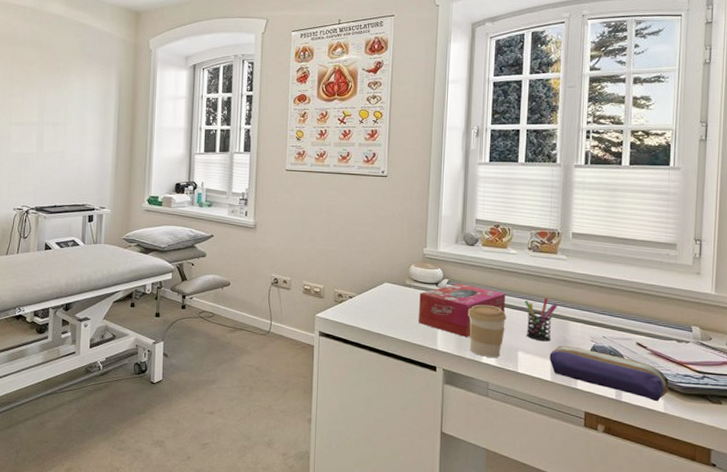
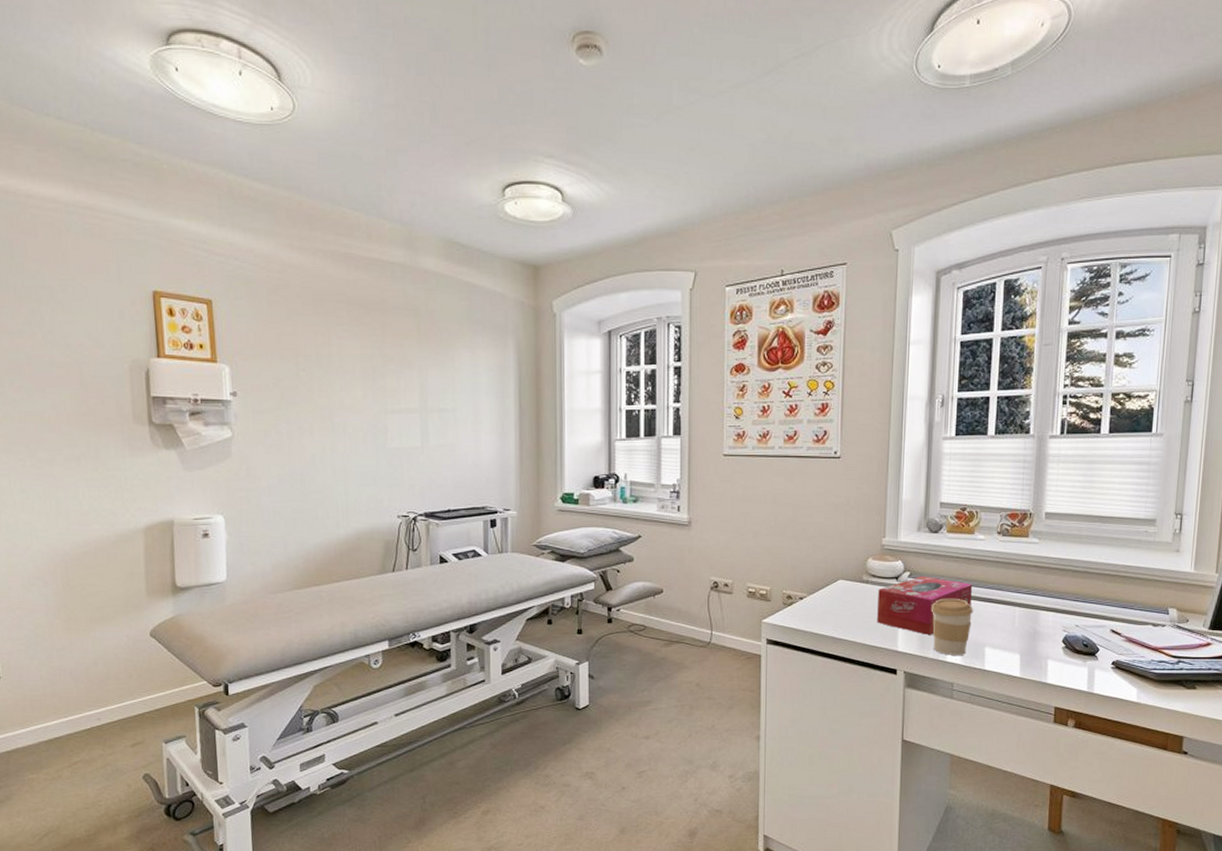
pen holder: present [525,297,557,342] -> none [993,586,1028,635]
pencil case: present [549,346,669,402] -> none [1018,638,1143,691]

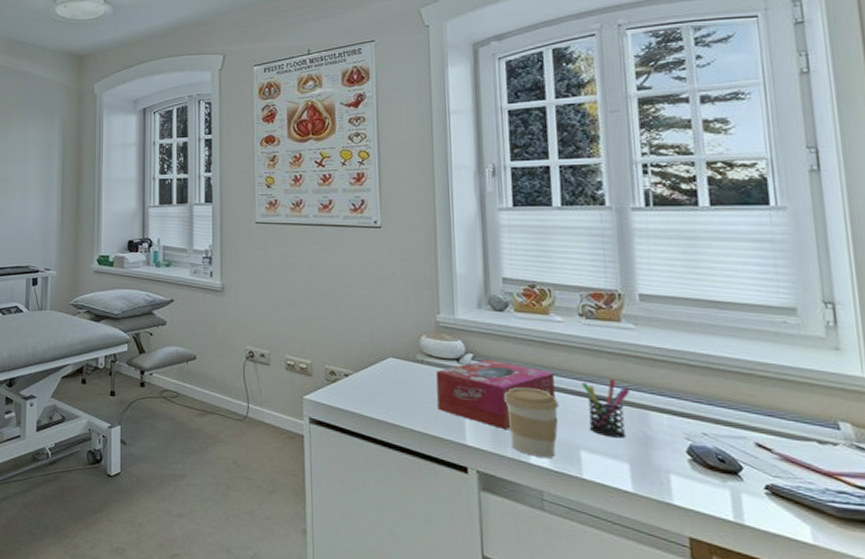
pen holder: none [993,586,1028,635] -> present [582,378,630,438]

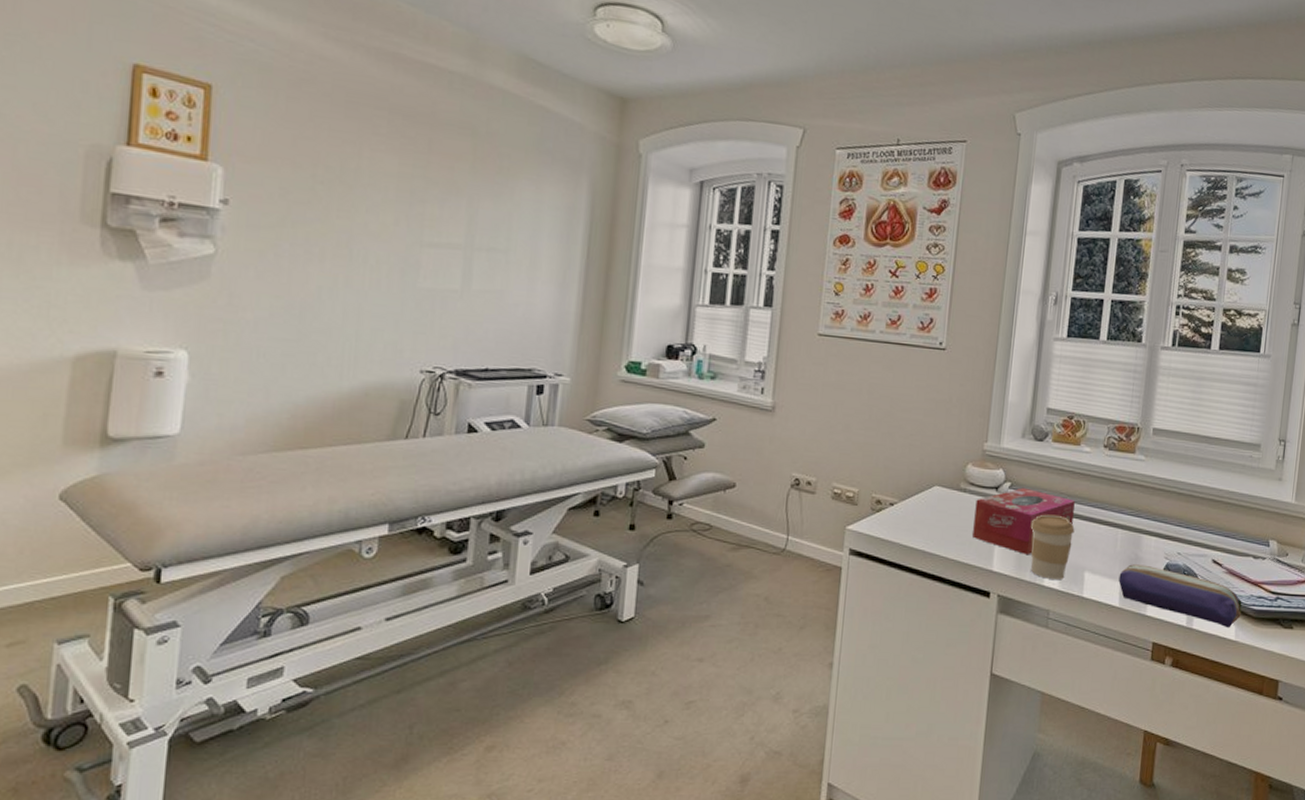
pen holder: present [582,378,630,438] -> none [1096,505,1131,559]
pencil case: none [626,444,816,528] -> present [1118,564,1242,628]

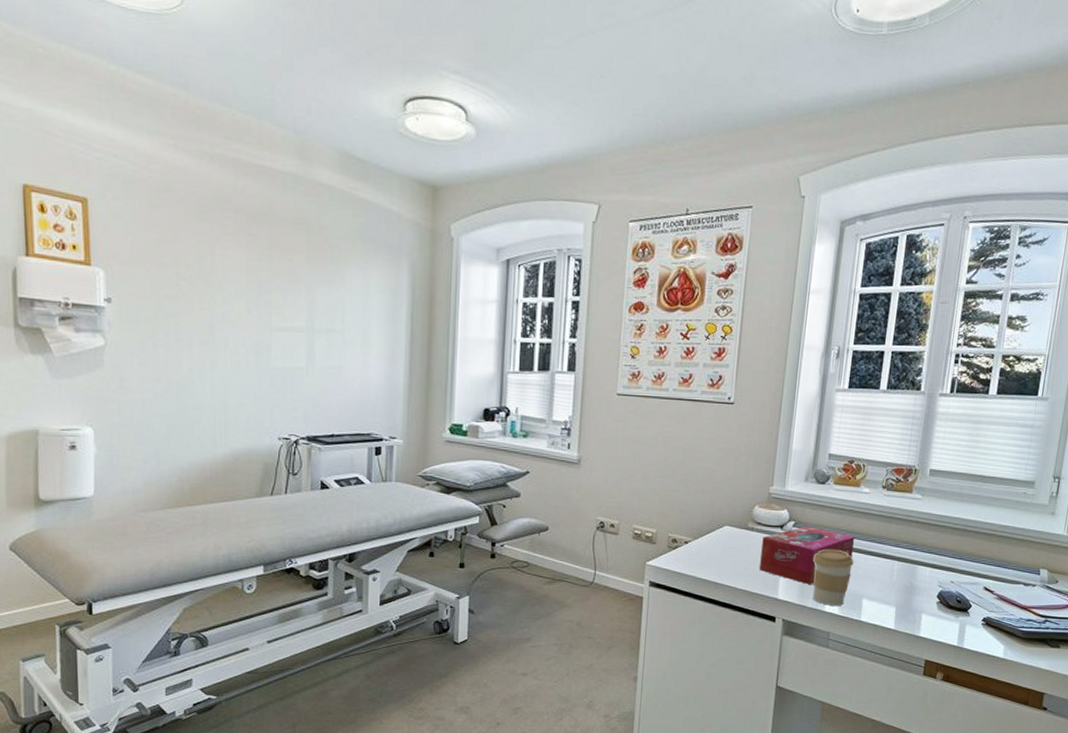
pencil case: present [1118,564,1242,628] -> none [894,592,1011,648]

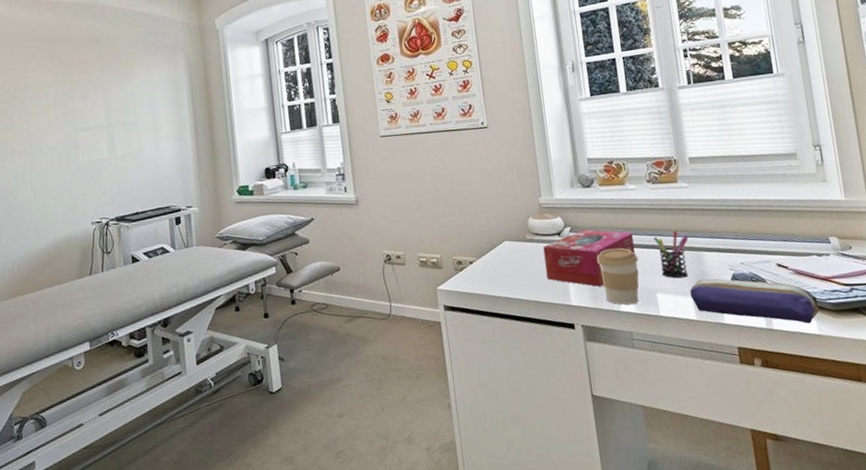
pen holder: none [873,540,908,588] -> present [654,230,689,279]
pencil case: none [894,592,1011,648] -> present [690,278,819,324]

